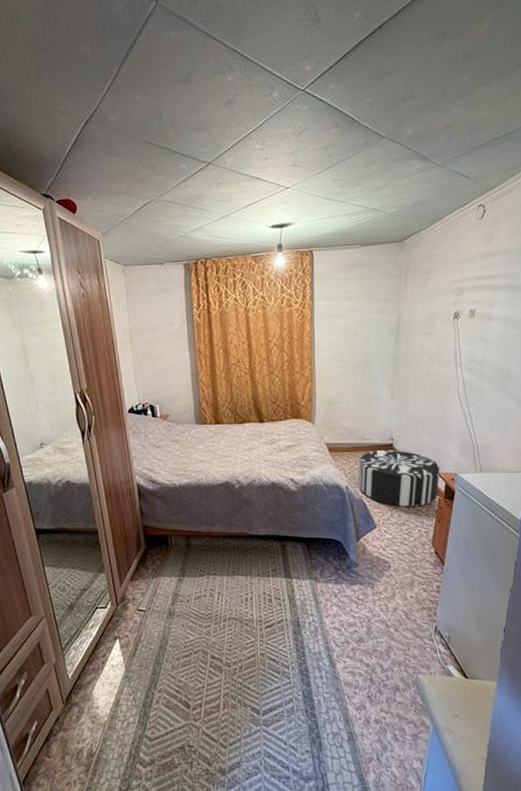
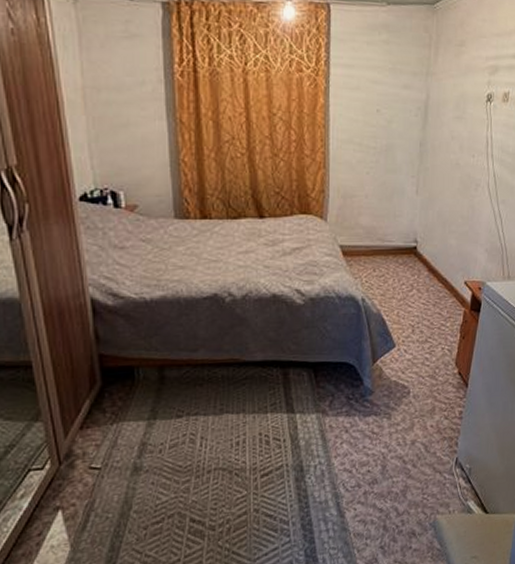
pouf: present [358,450,440,507] -> none [376,254,467,322]

